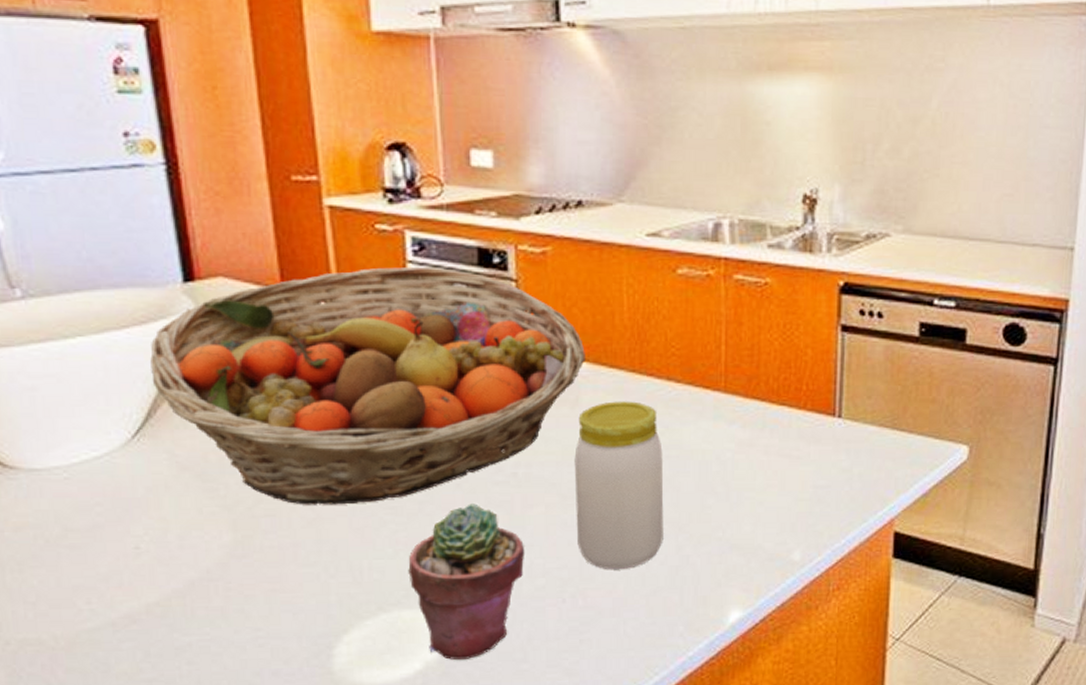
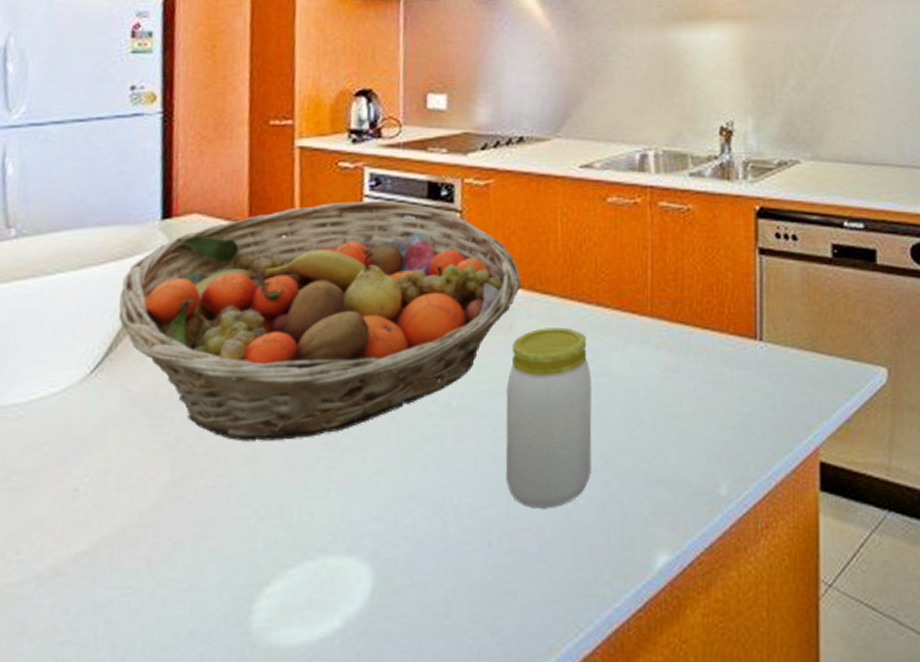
potted succulent: present [408,503,525,660] -> none [337,437,454,615]

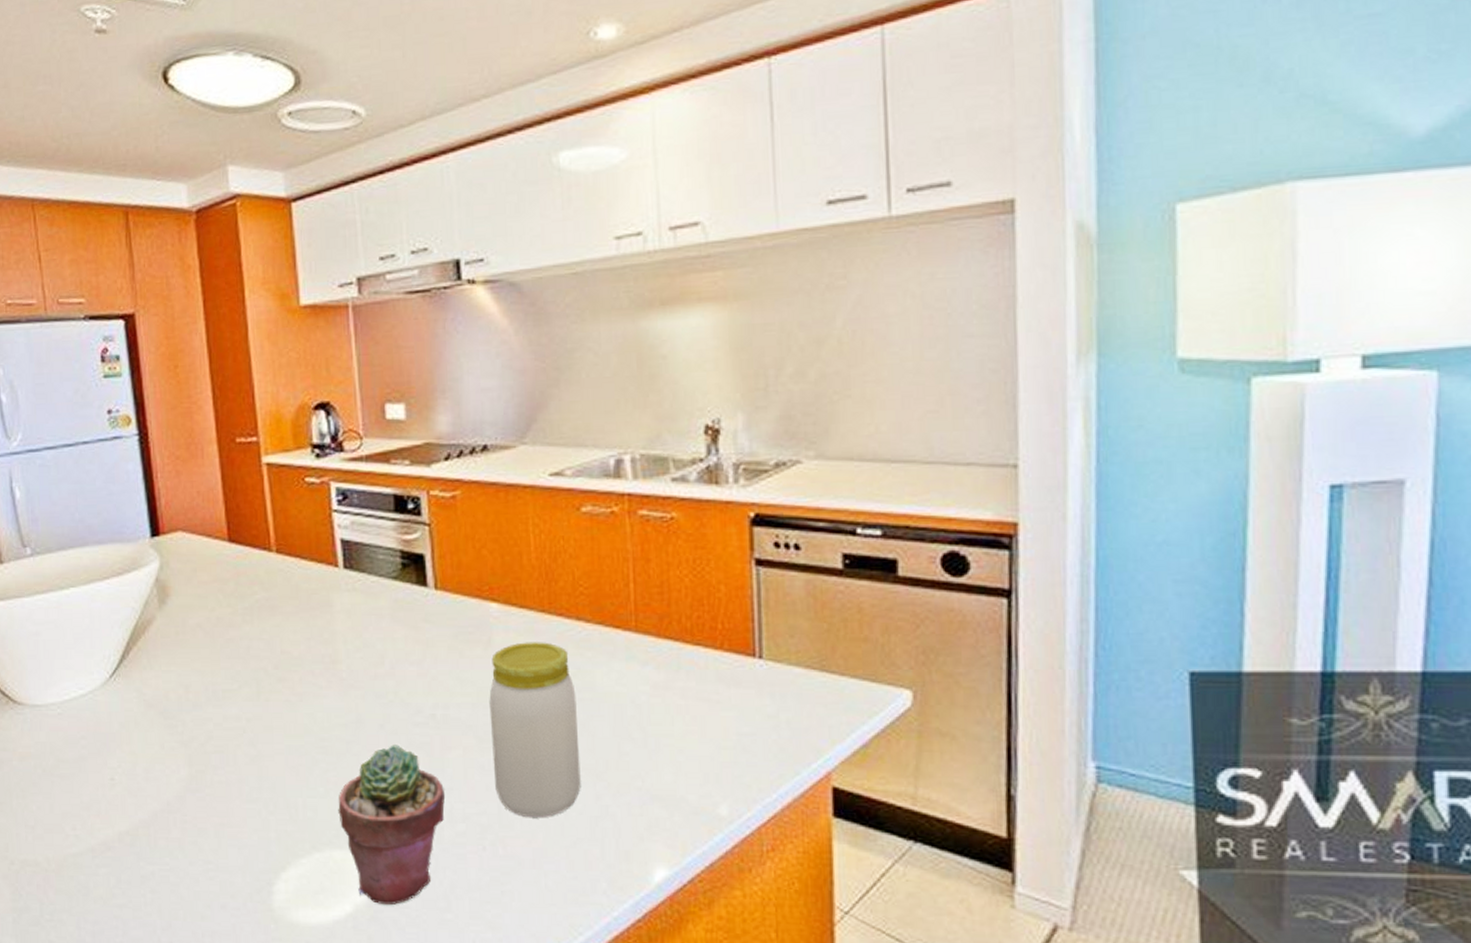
fruit basket: present [118,200,521,442] -> none [125,514,496,743]
potted succulent: none [337,437,454,615] -> present [338,744,446,905]

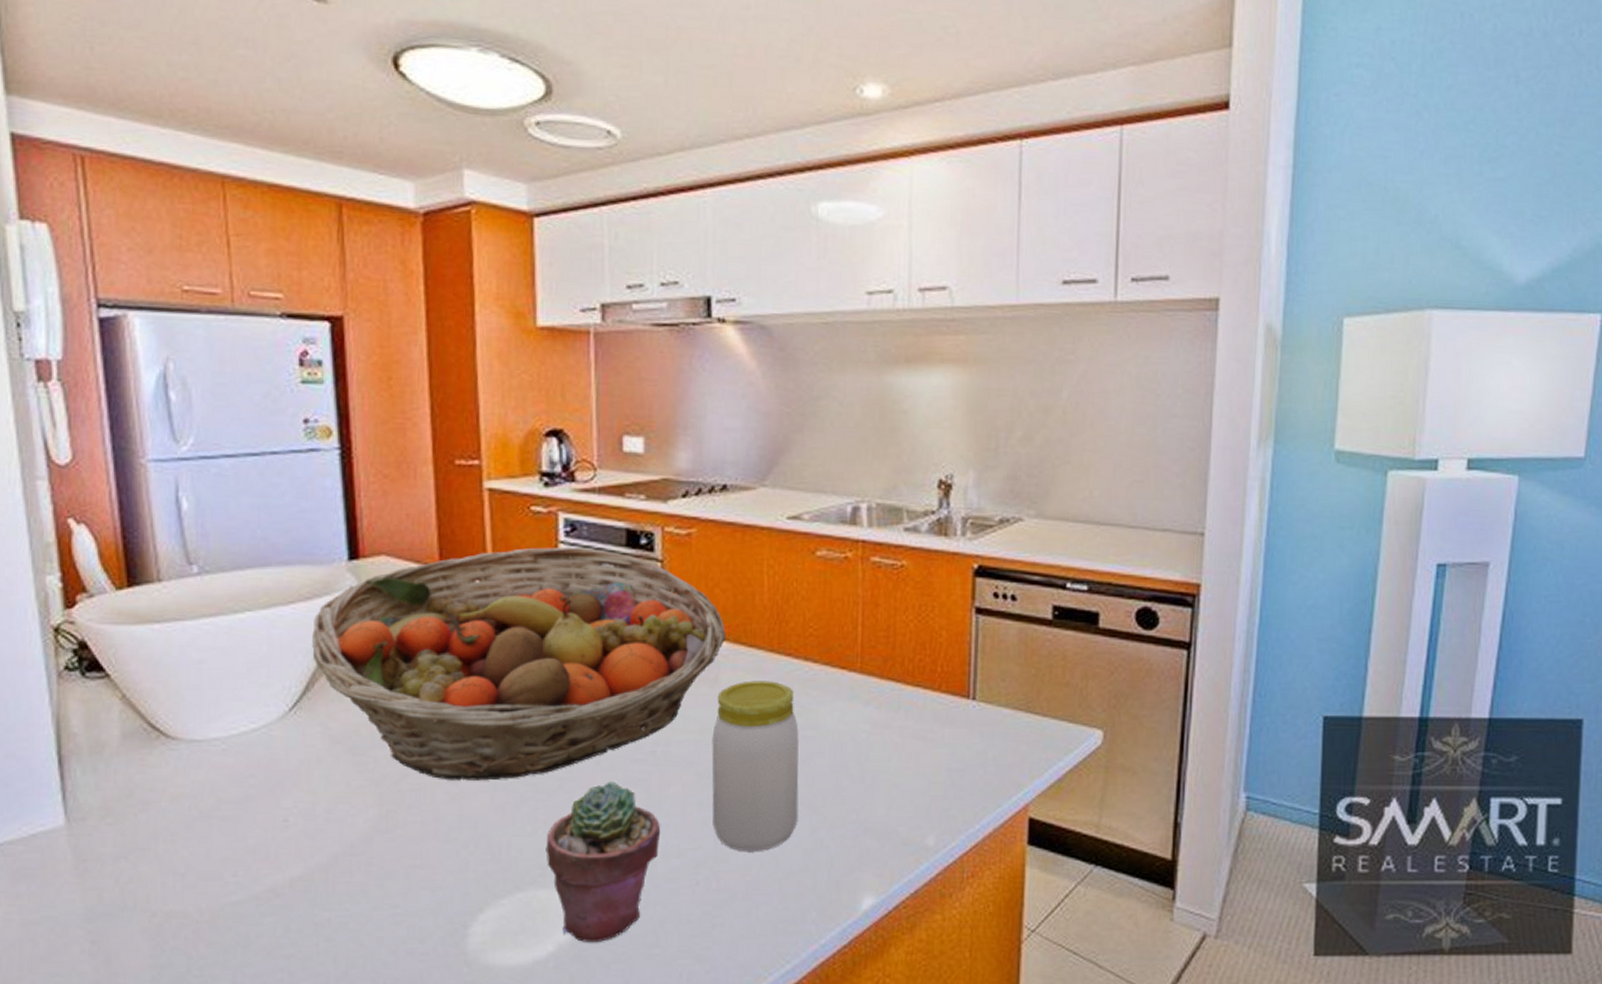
fruit basket: none [125,514,496,743] -> present [312,546,726,781]

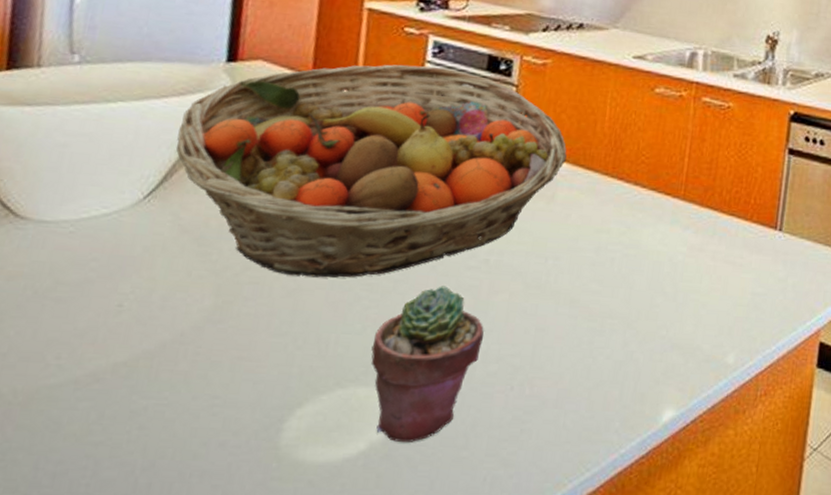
jar: present [711,680,799,852] -> none [533,200,623,361]

